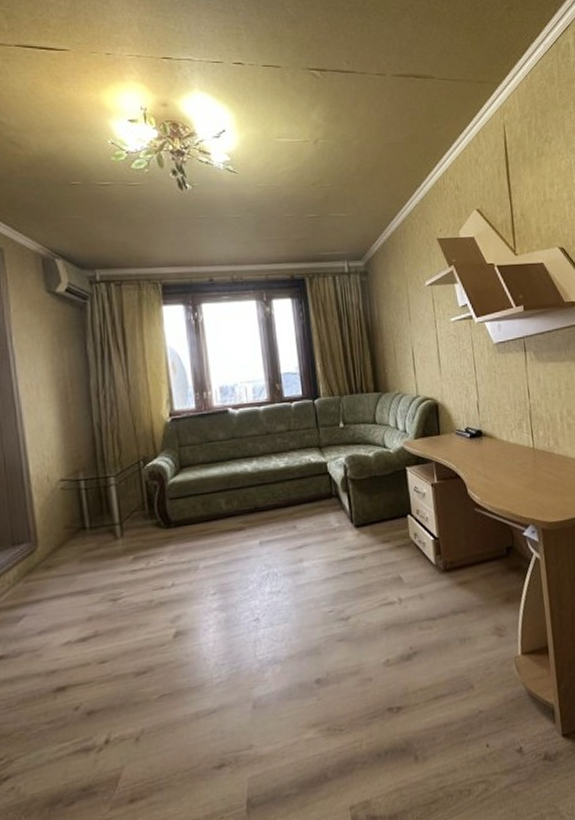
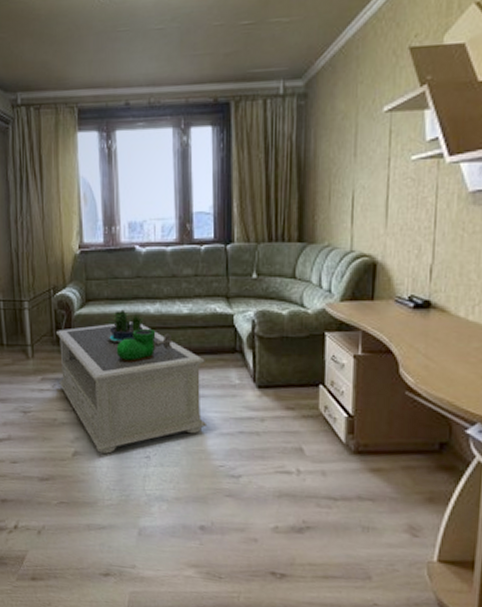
coffee table: none [149,482,312,627] -> present [56,321,206,454]
potted plant: none [204,471,242,507] -> present [107,309,144,344]
decorative container: none [215,487,272,525] -> present [116,329,173,363]

